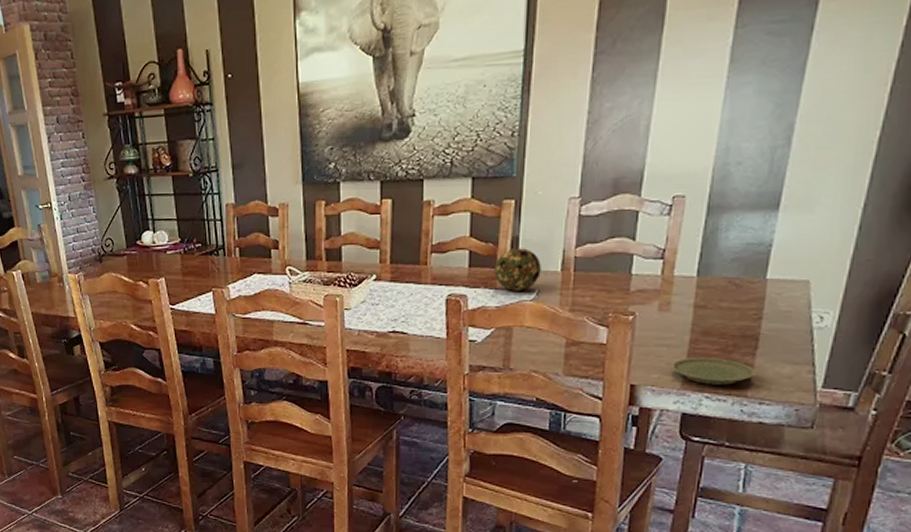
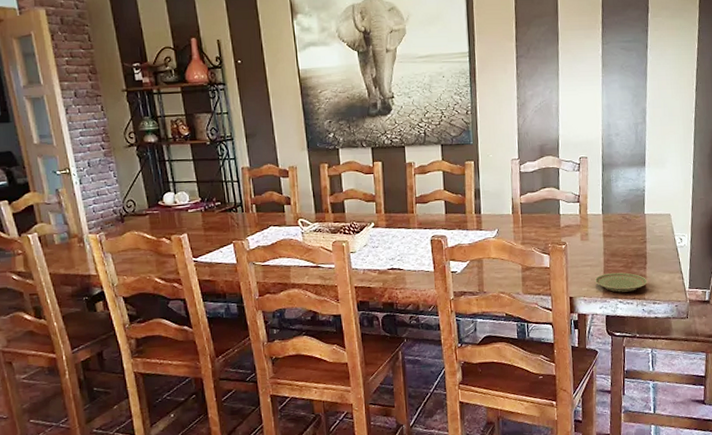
decorative ball: present [494,248,541,291] -> none [464,197,498,231]

